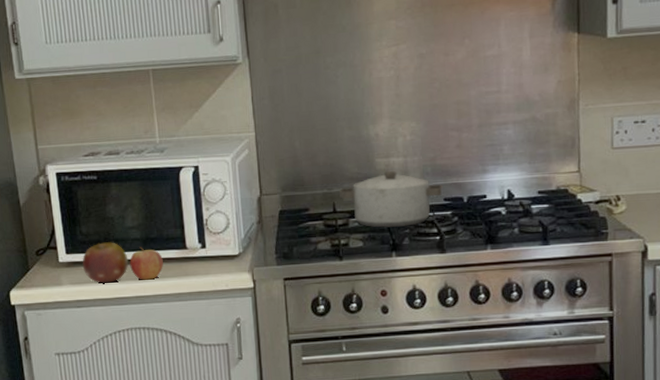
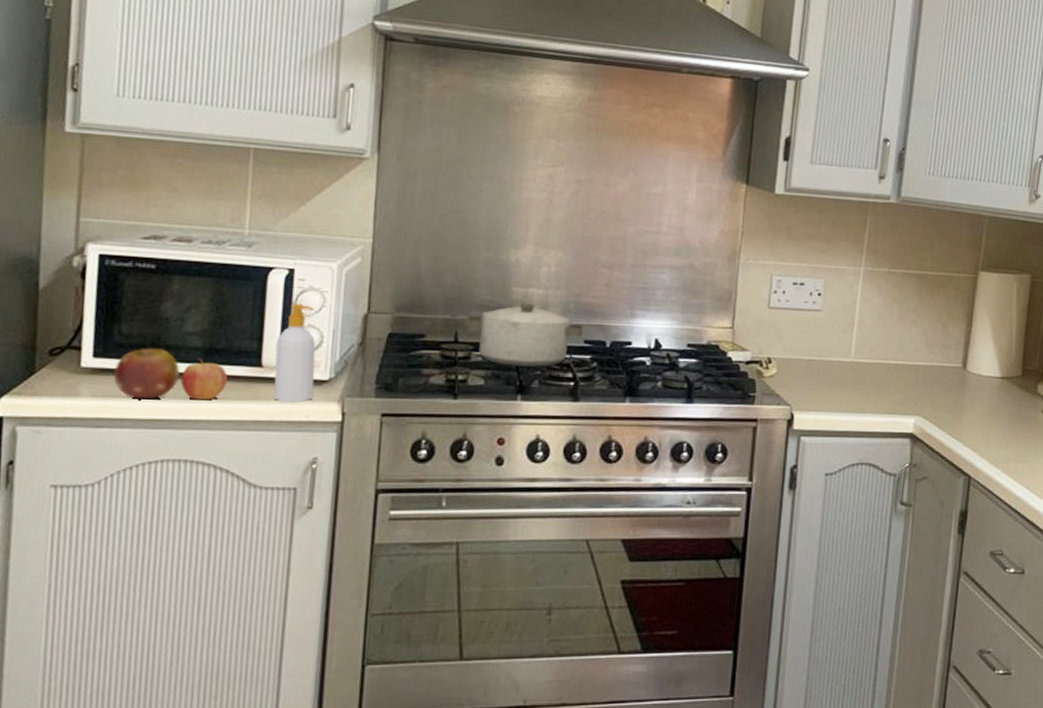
soap bottle: none [194,193,229,277] -> present [274,303,316,404]

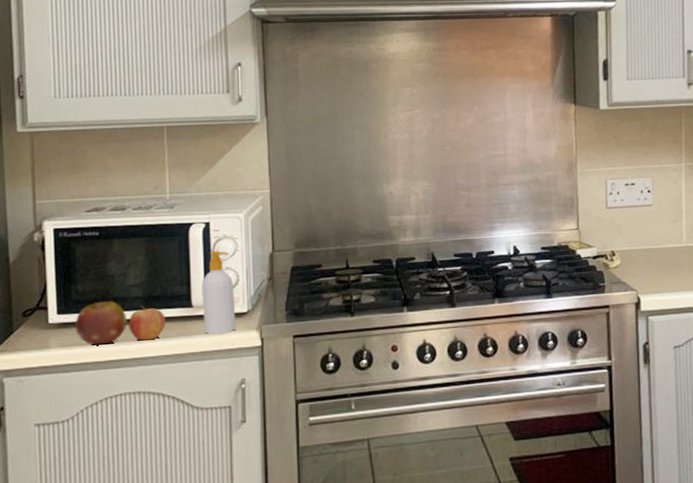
cooking pot: present [463,302,586,367] -> none [352,227,454,283]

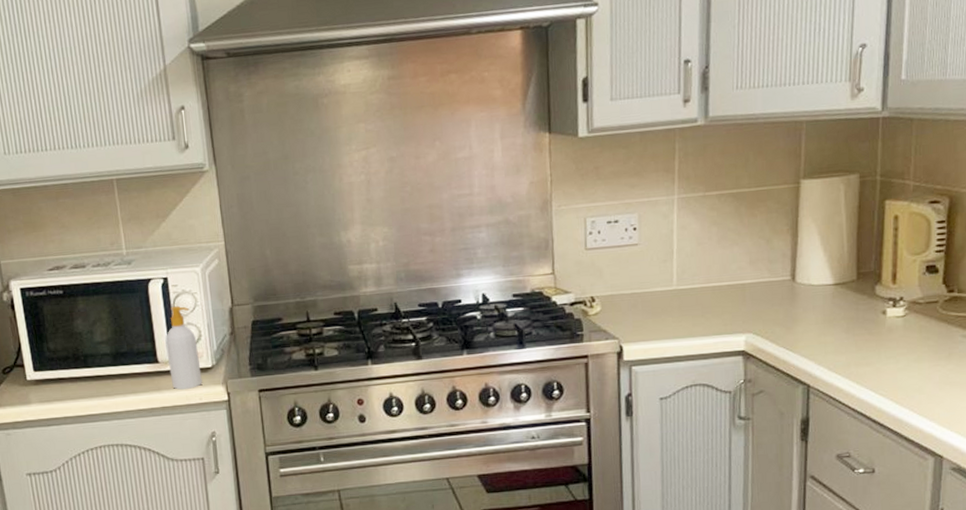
fruit: present [75,301,127,345] -> none [51,358,99,401]
fruit: present [129,306,165,341] -> none [100,362,135,396]

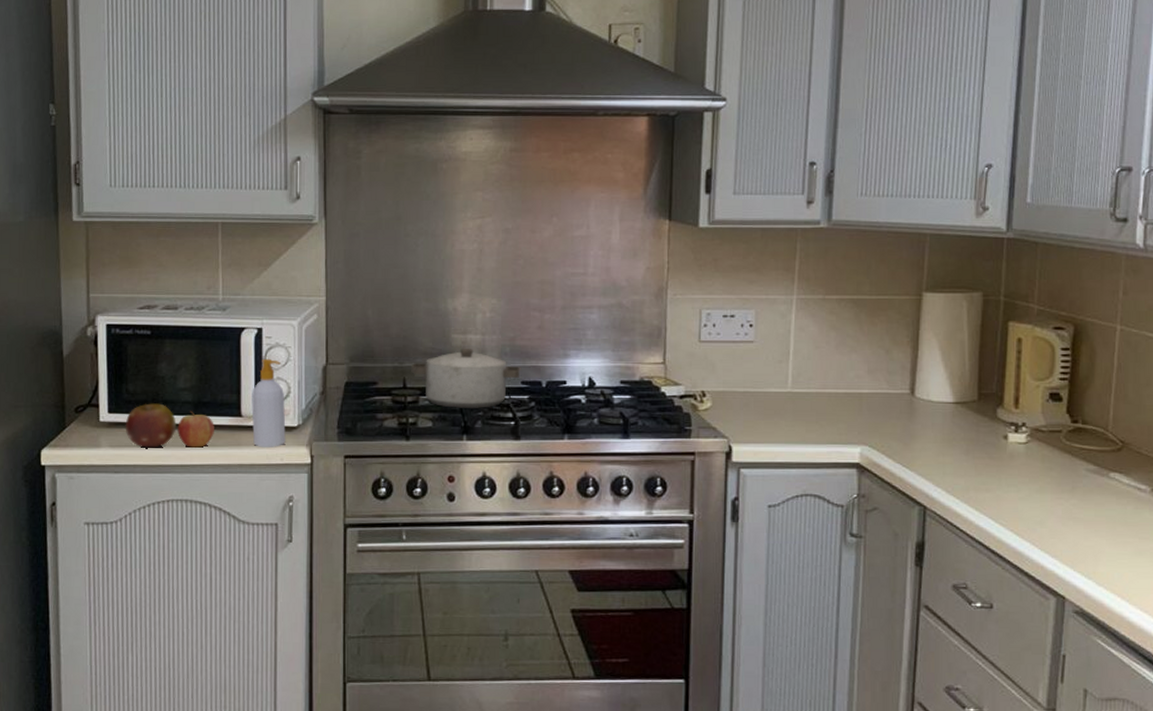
fruit: none [51,358,99,401] -> present [125,403,177,448]
fruit: none [100,362,135,396] -> present [178,411,214,448]
cooking pot: none [312,277,418,336] -> present [410,348,522,408]

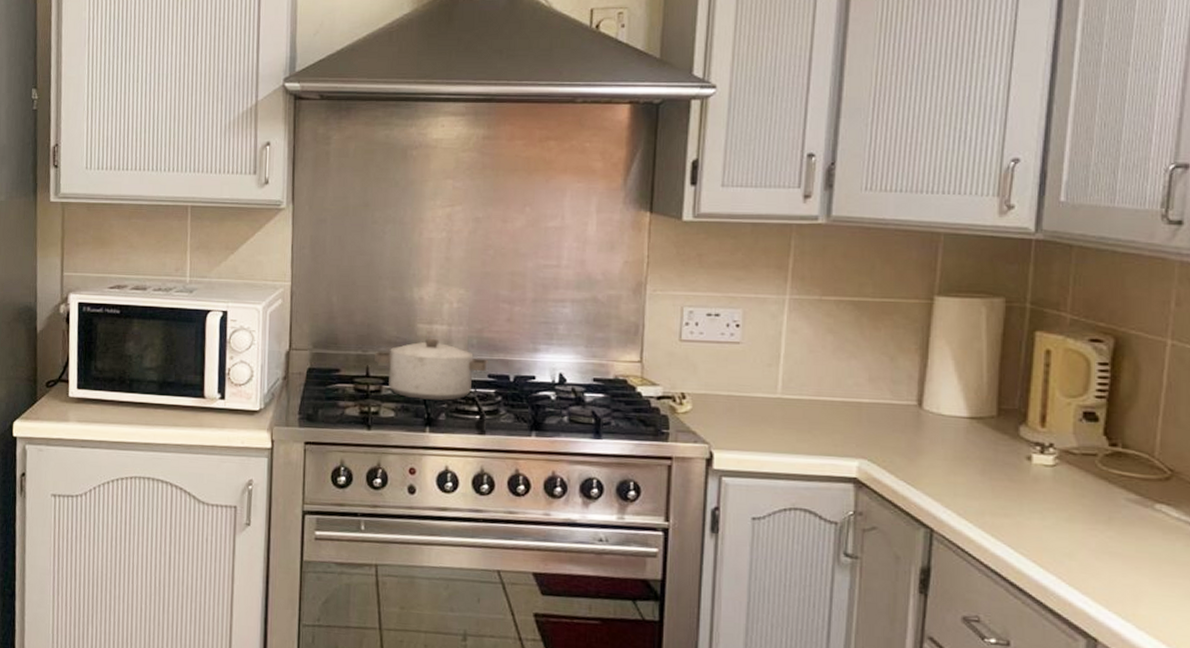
fruit: present [125,403,177,448] -> none [92,381,142,425]
fruit: present [178,411,214,448] -> none [142,390,178,427]
soap bottle: present [251,358,286,449] -> none [214,341,248,431]

